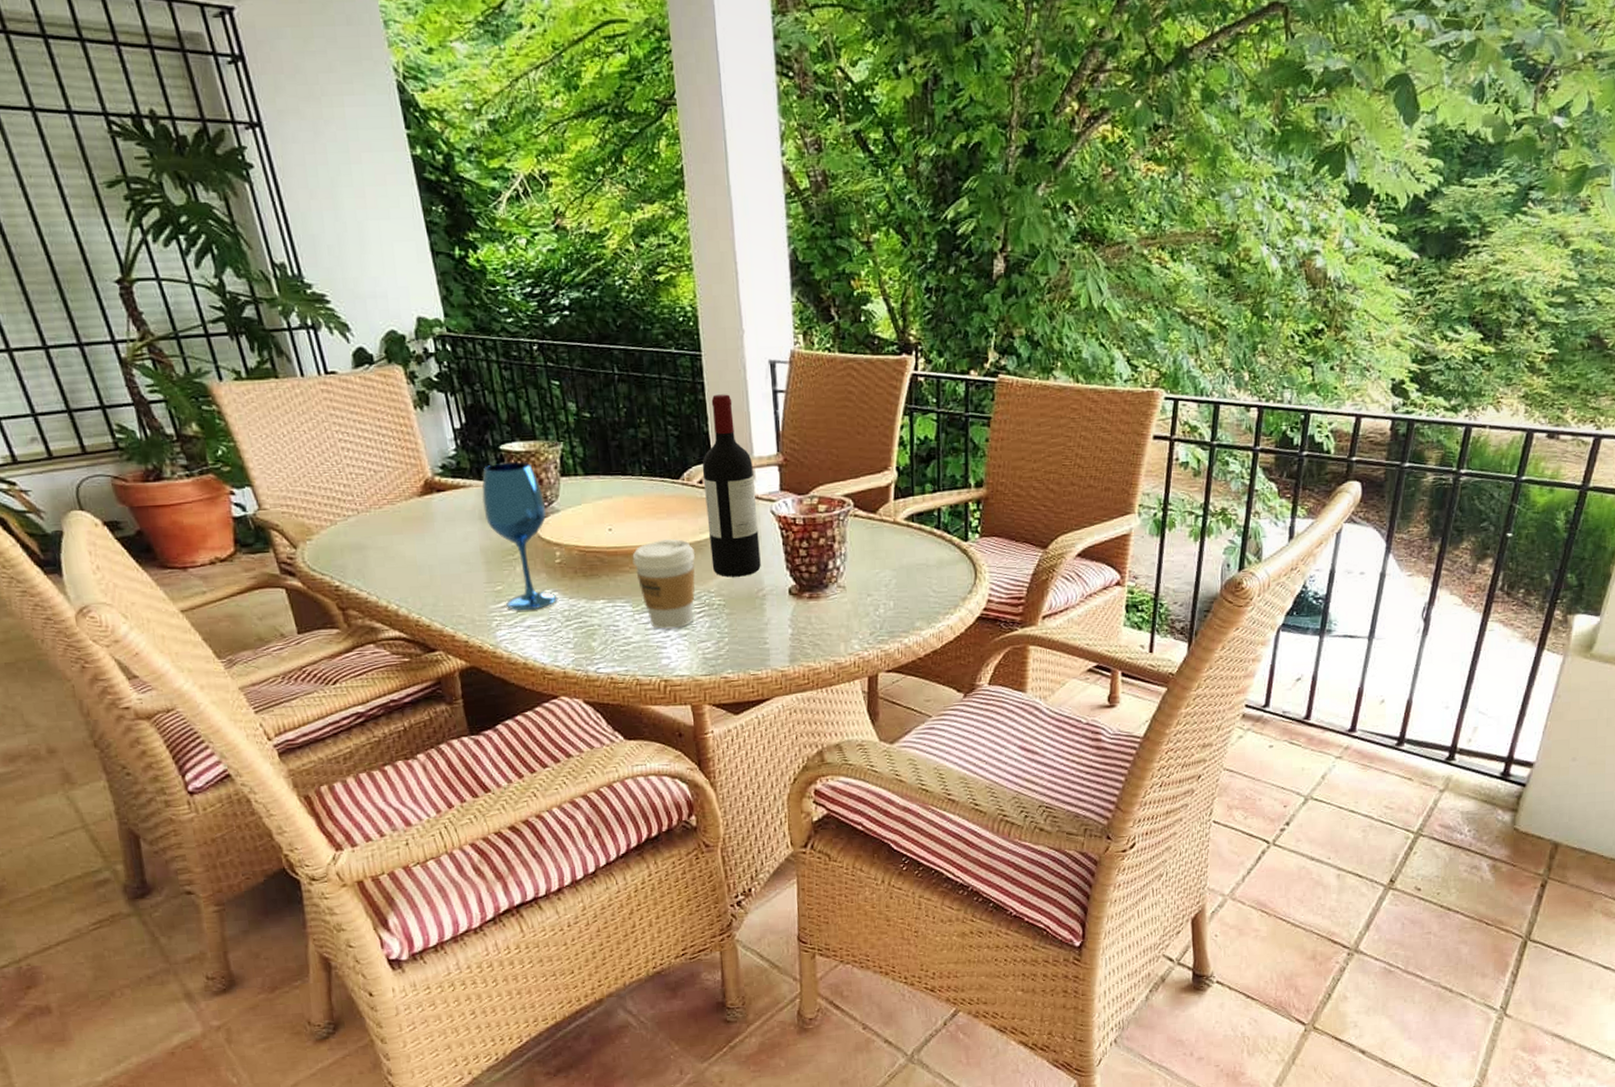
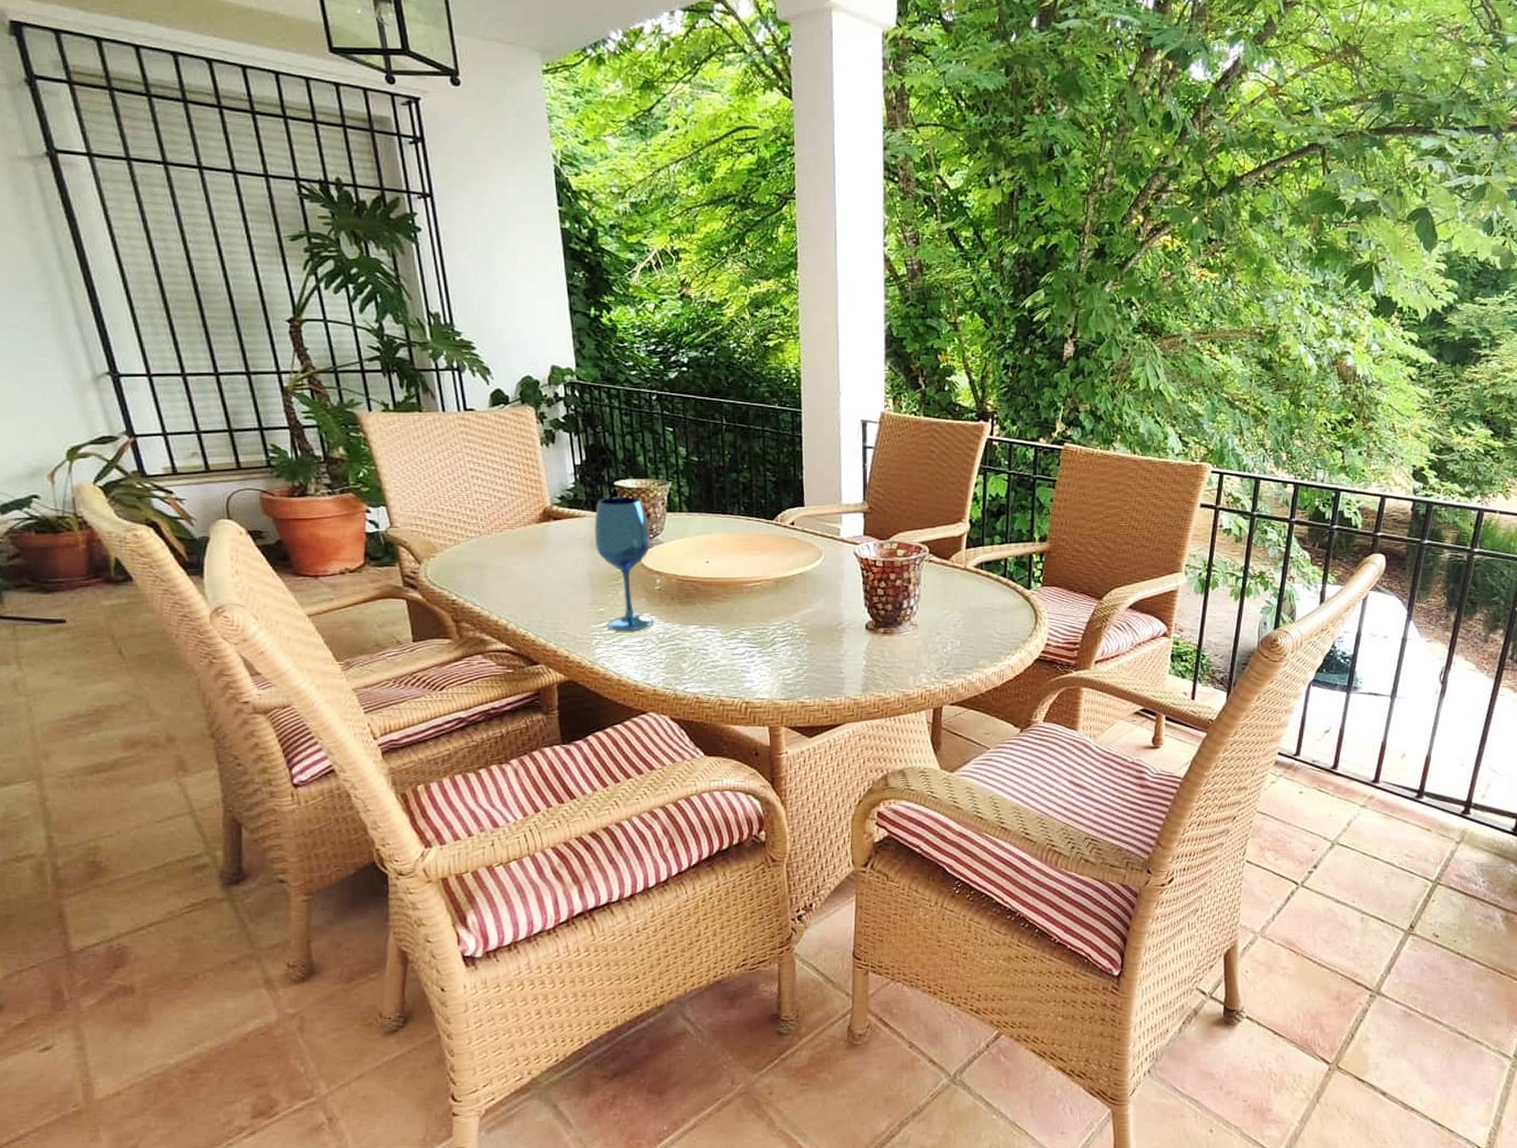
coffee cup: present [632,538,696,630] -> none [725,573,783,655]
wine bottle: present [702,394,761,577] -> none [795,447,842,611]

